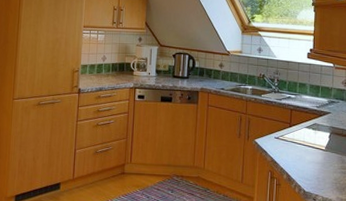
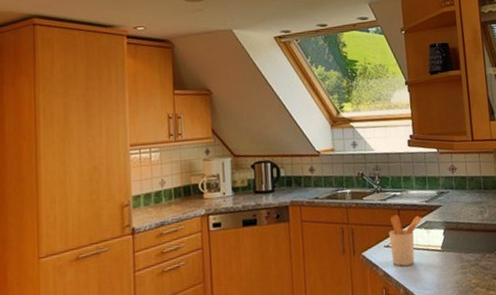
utensil holder: none [280,114,312,157] -> present [389,215,423,266]

